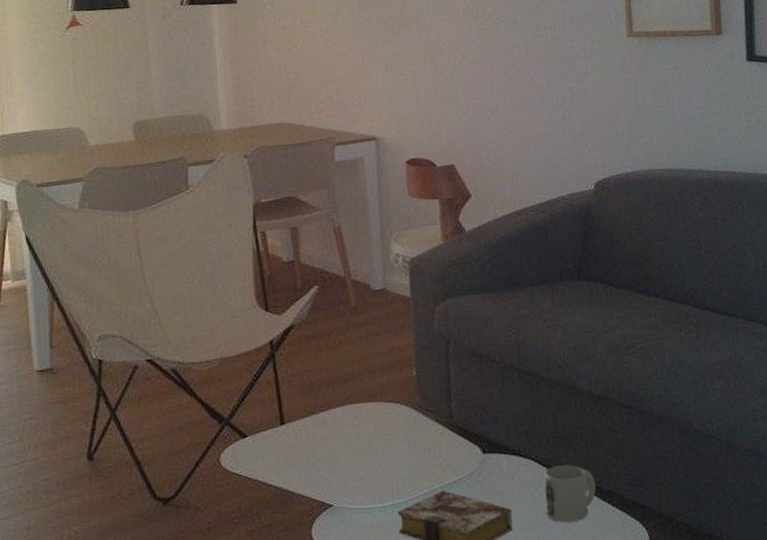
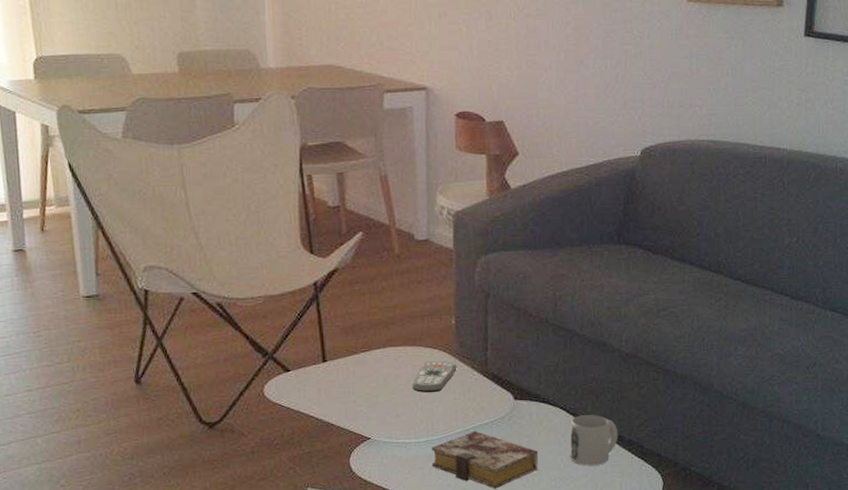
remote control: none [373,416,421,452] -> present [411,361,457,393]

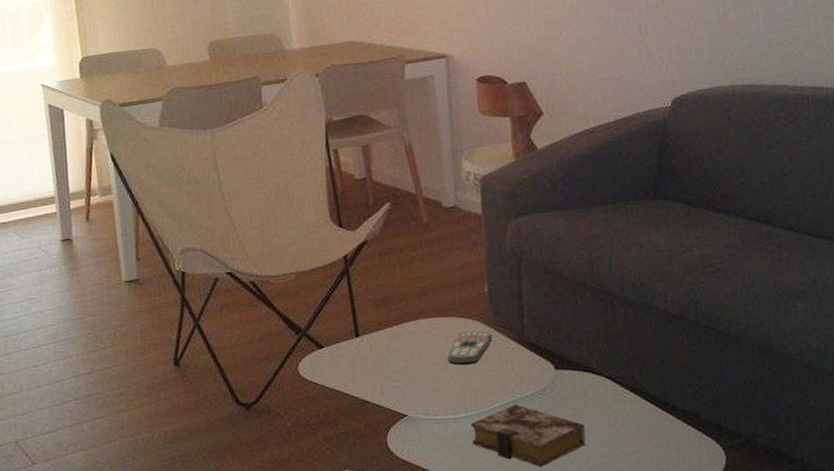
mug: present [569,414,618,466] -> none [617,382,671,440]

